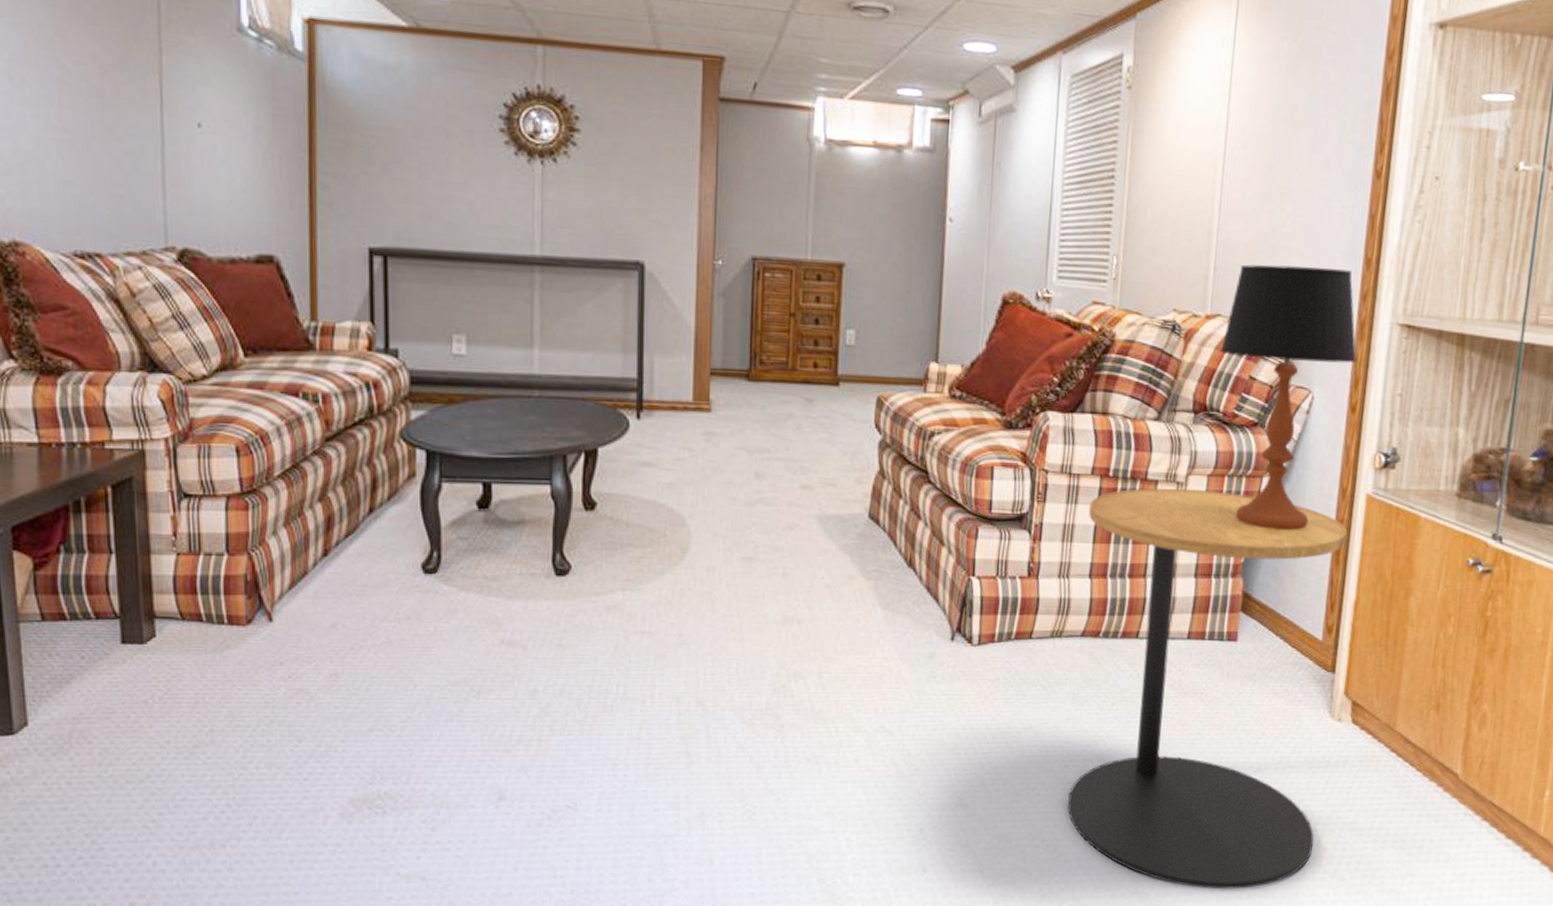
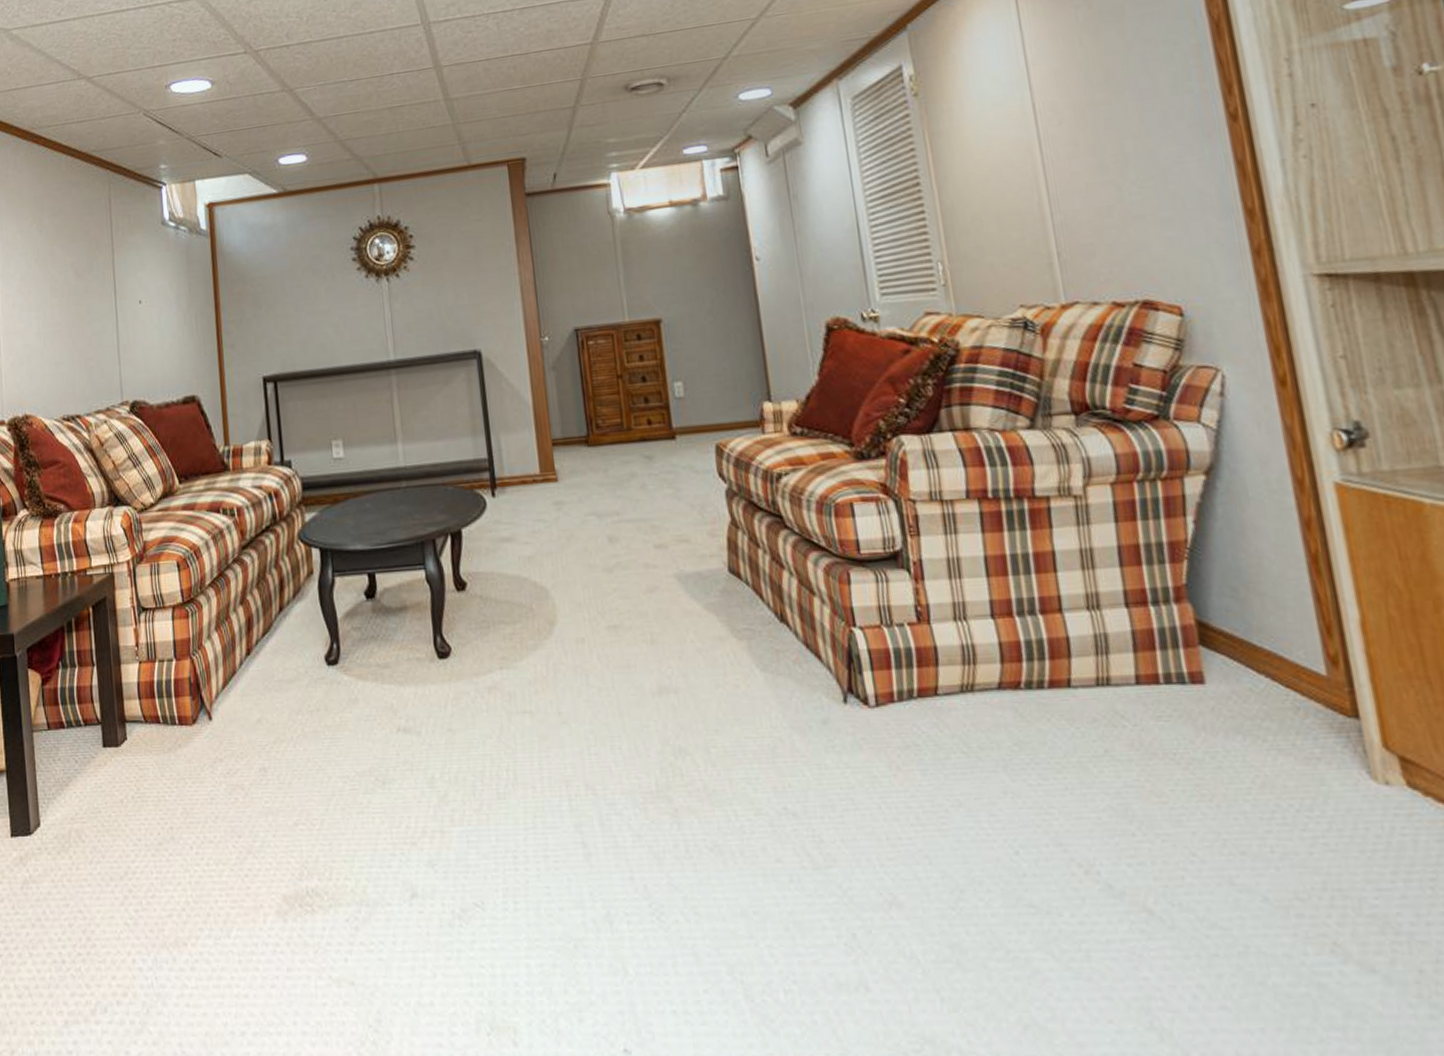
side table: present [1068,488,1347,890] -> none [972,500,1402,1028]
table lamp: present [1219,264,1357,530] -> none [1088,226,1271,540]

